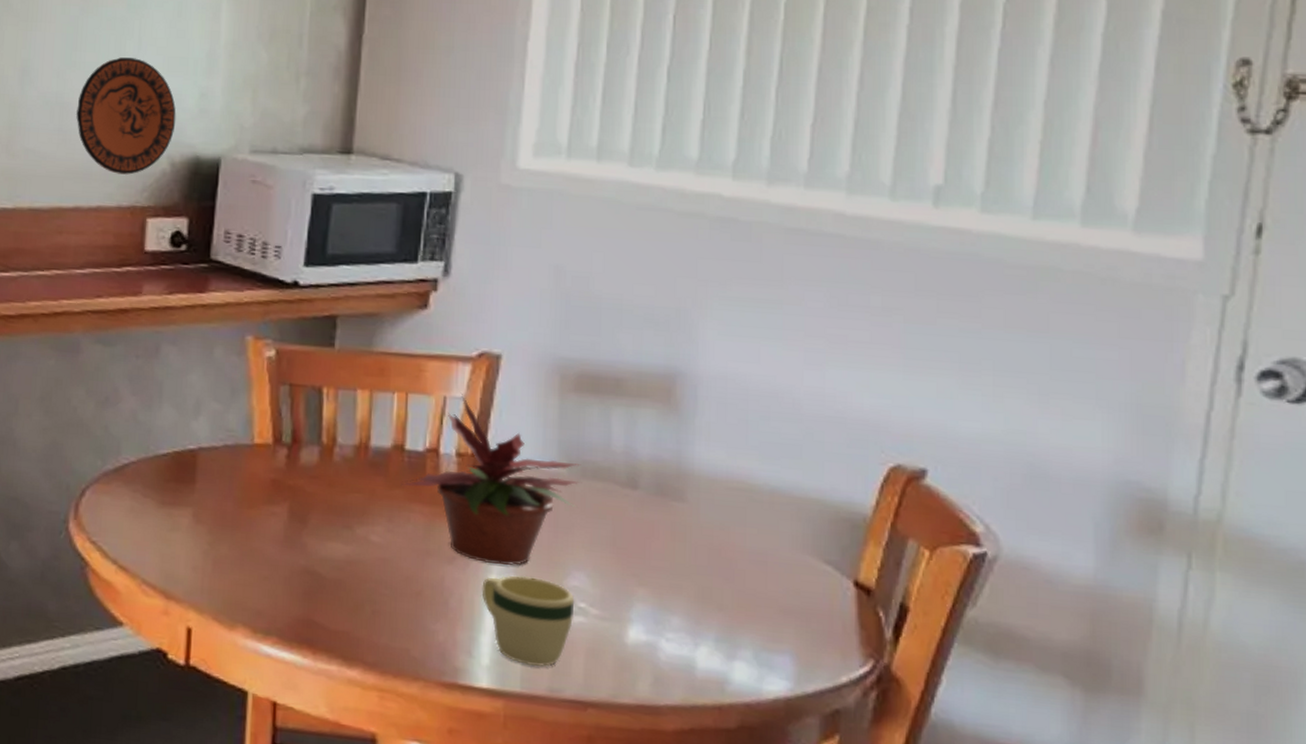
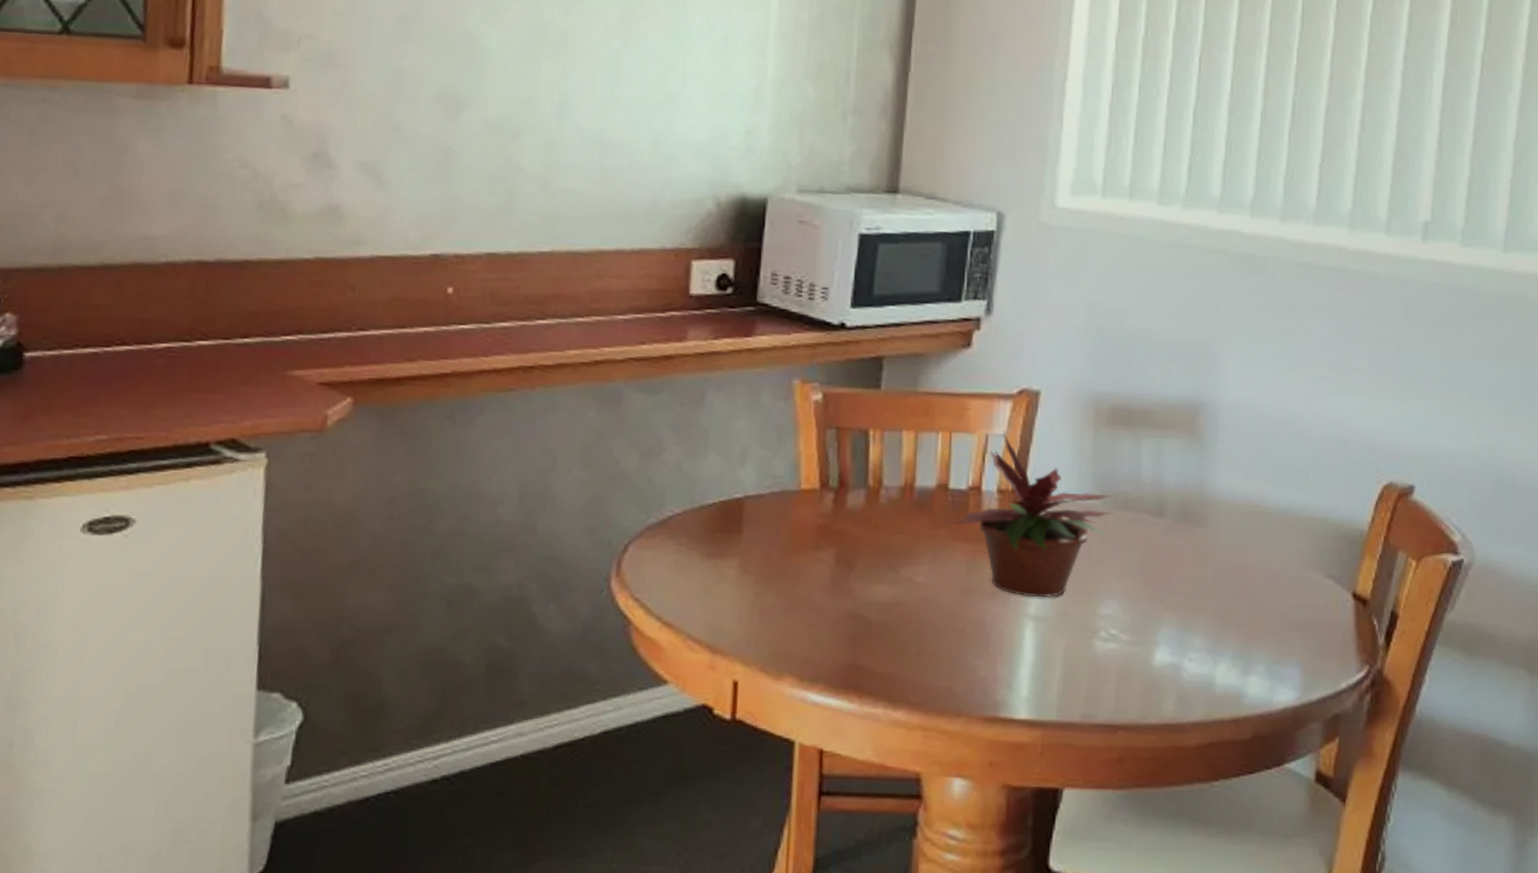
decorative plate: present [76,57,176,175] -> none [618,92,722,216]
mug: present [482,575,575,667] -> none [1021,607,1107,695]

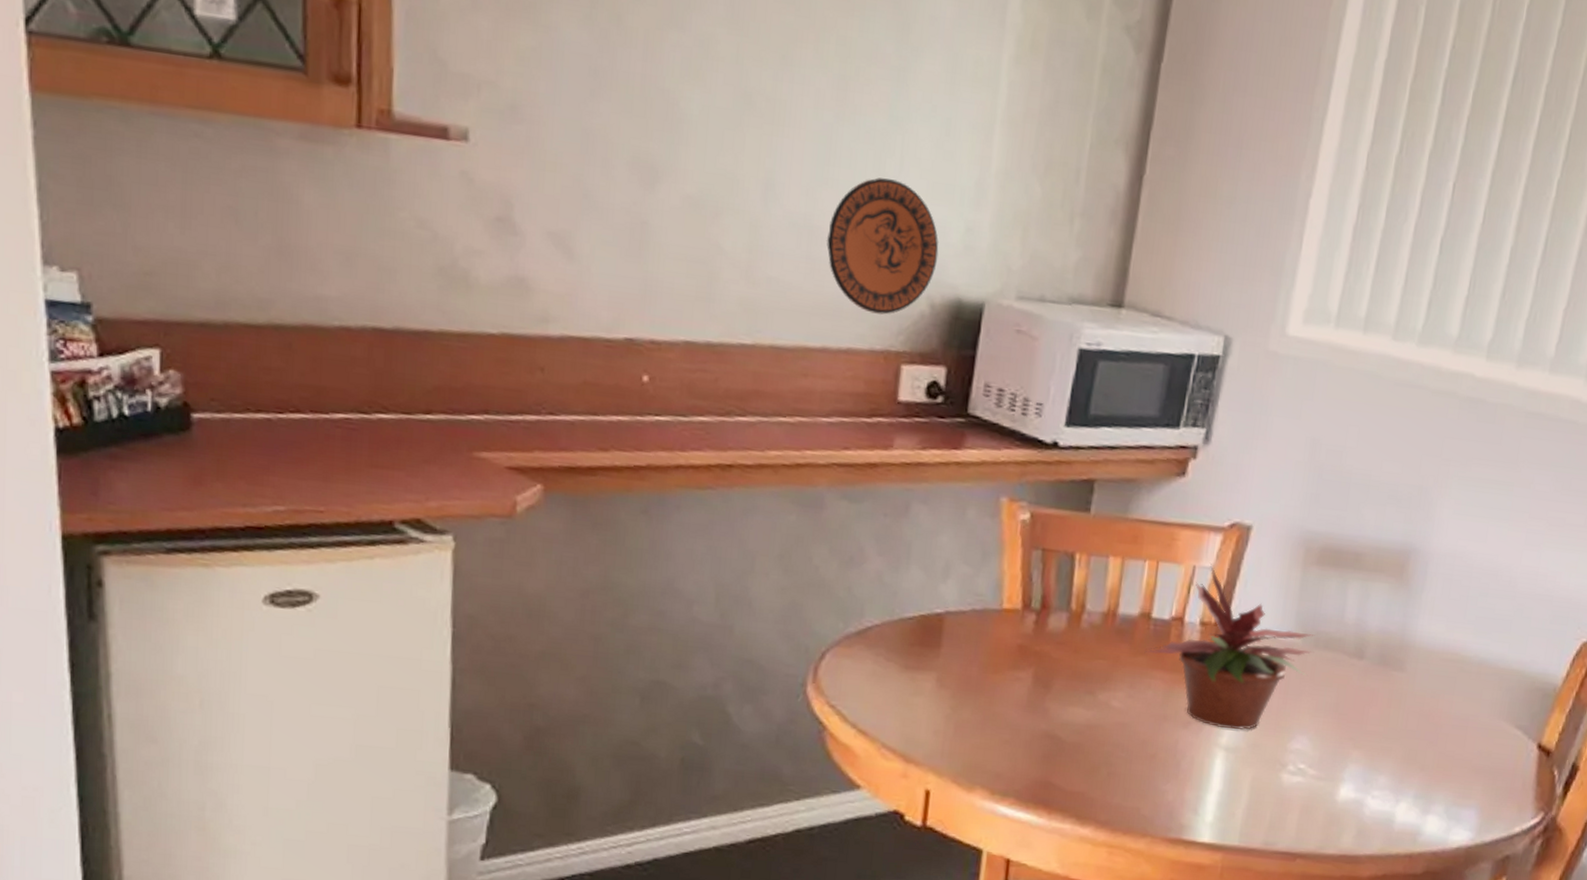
decorative plate: none [618,92,722,216] -> present [827,177,939,315]

